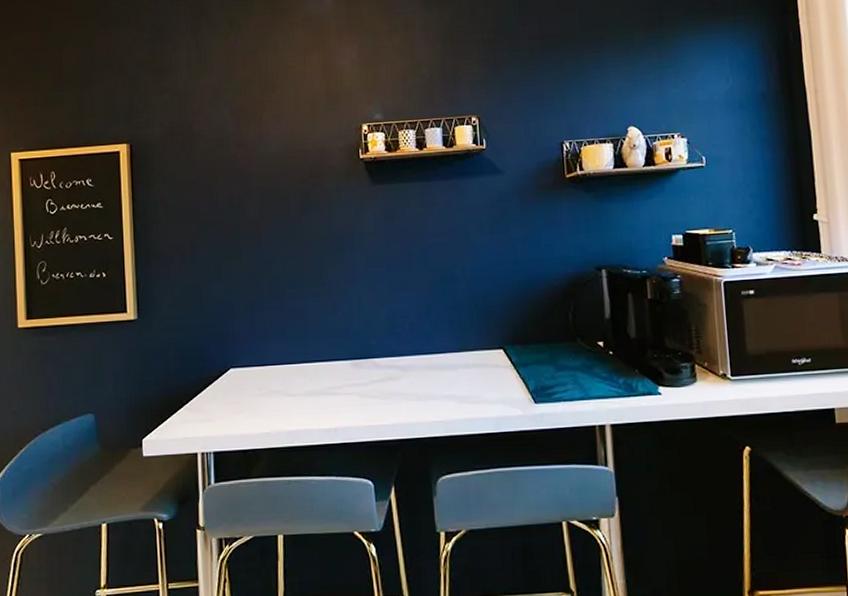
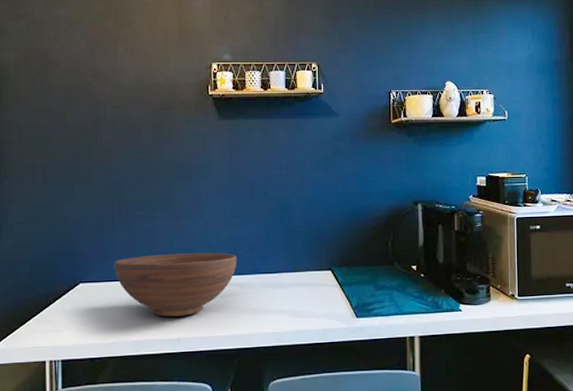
fruit bowl: none [265,332,397,404] -> present [114,252,237,317]

